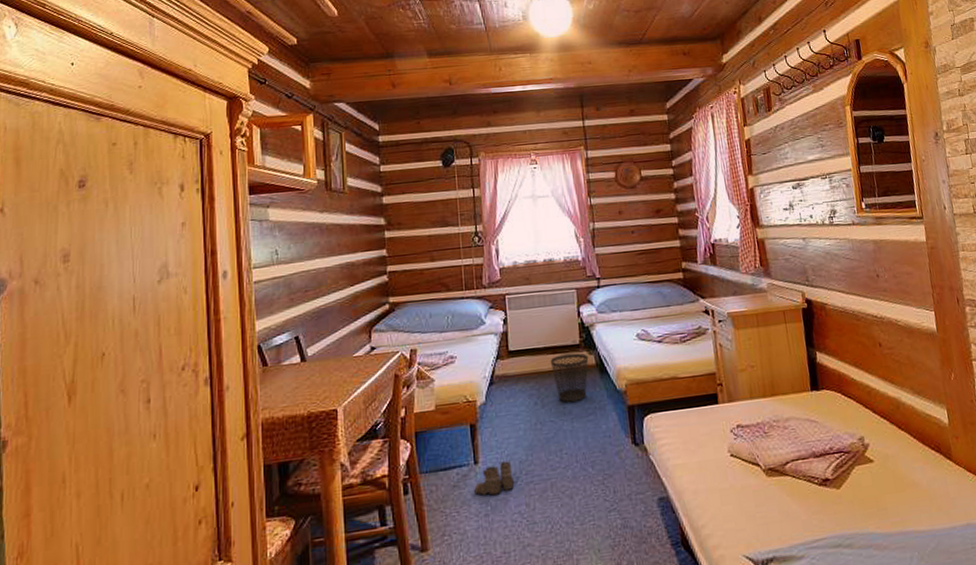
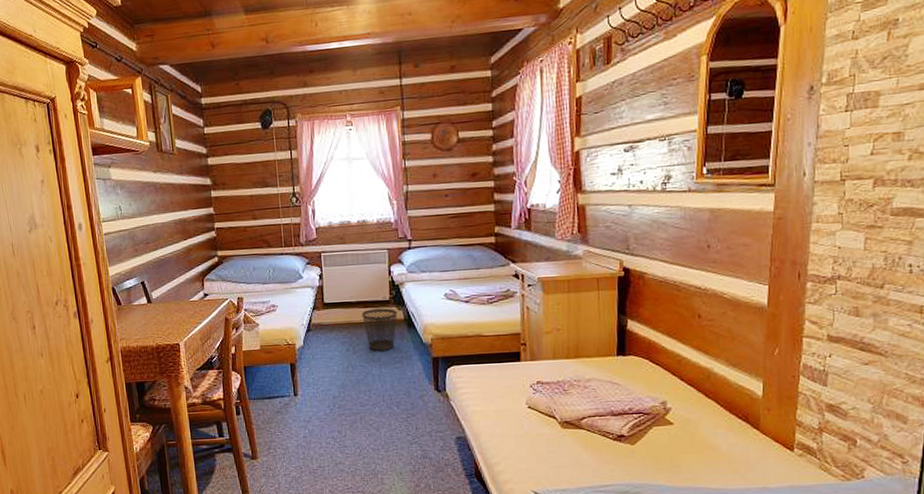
boots: present [474,461,515,499] -> none [294,395,329,424]

